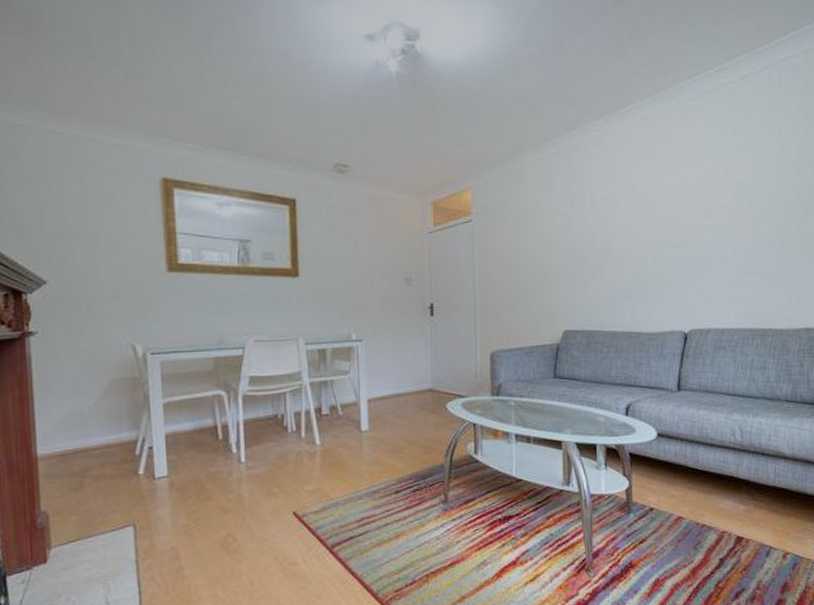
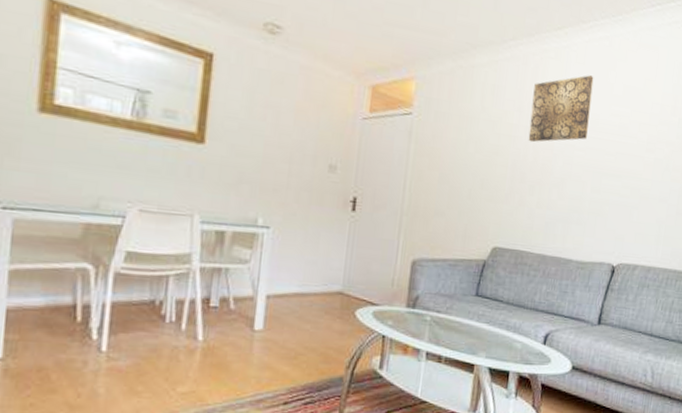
wall art: none [582,156,641,228] -> present [528,75,594,143]

